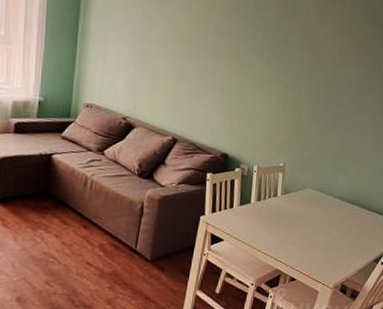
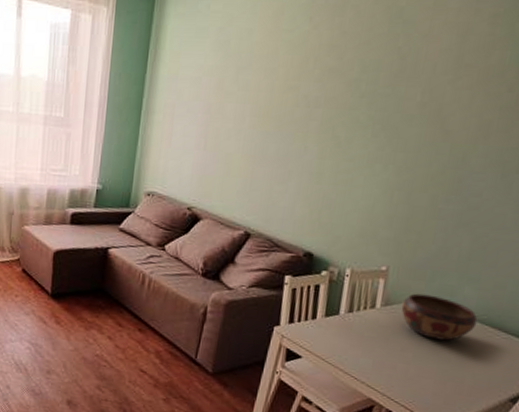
decorative bowl: none [296,183,349,219] -> present [401,293,478,341]

